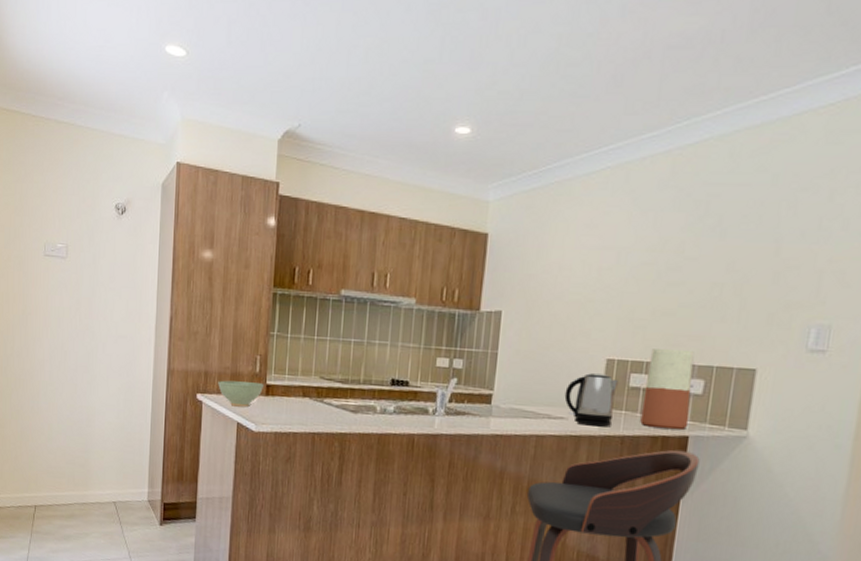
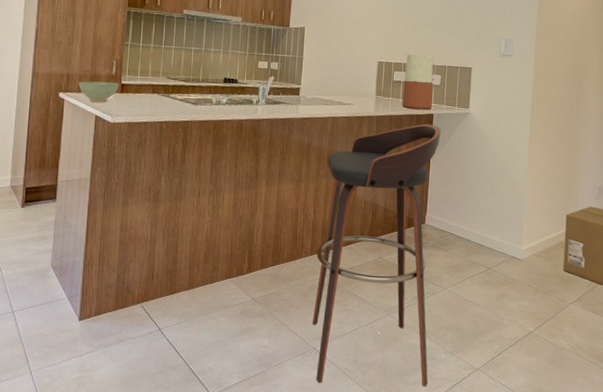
kettle: present [564,372,618,427] -> none [351,71,386,110]

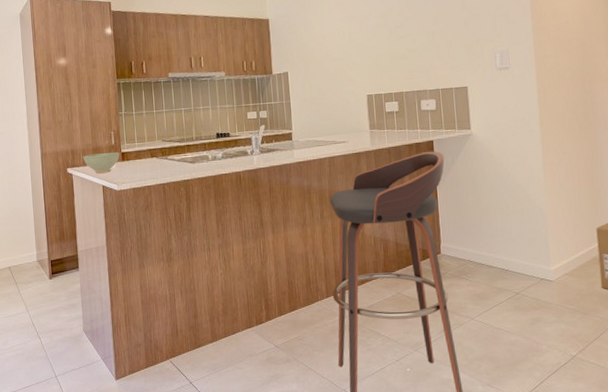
vase: present [402,54,434,110] -> none [396,81,430,138]

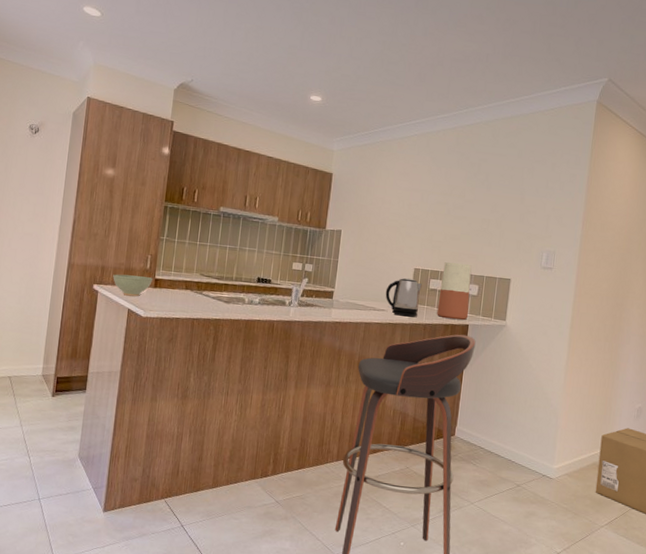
kettle: none [342,105,379,145] -> present [385,277,422,317]
vase: none [396,81,430,138] -> present [437,262,472,320]

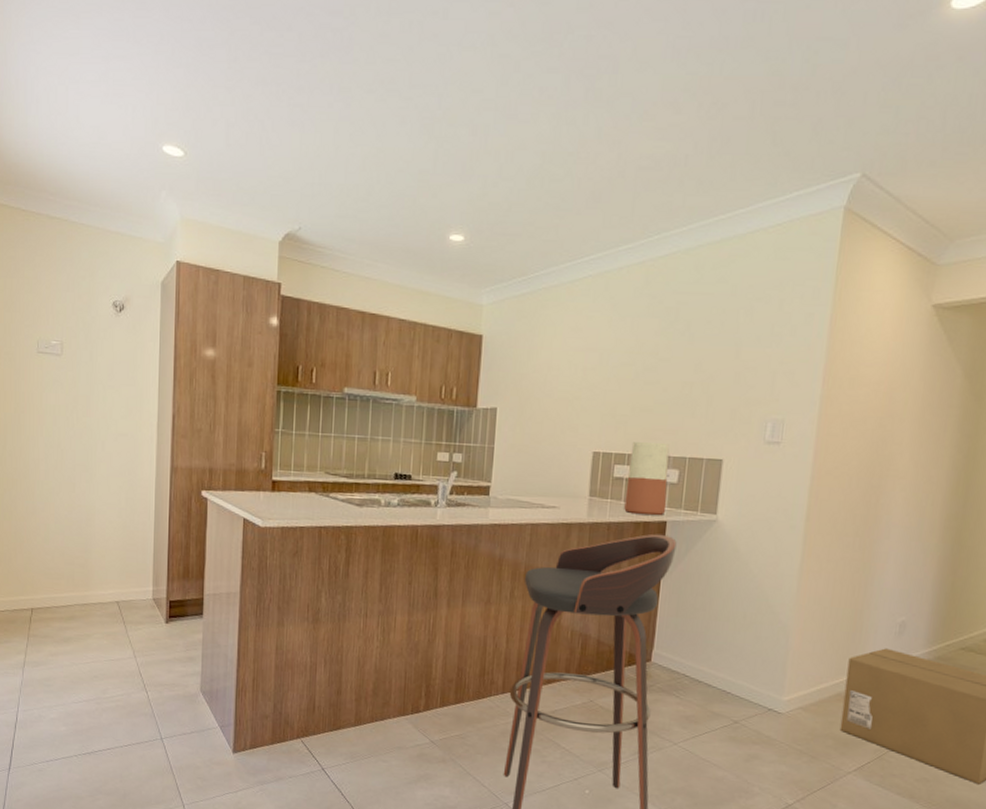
bowl: present [113,274,153,297] -> none [223,477,269,503]
kettle: present [385,277,422,317] -> none [556,464,604,515]

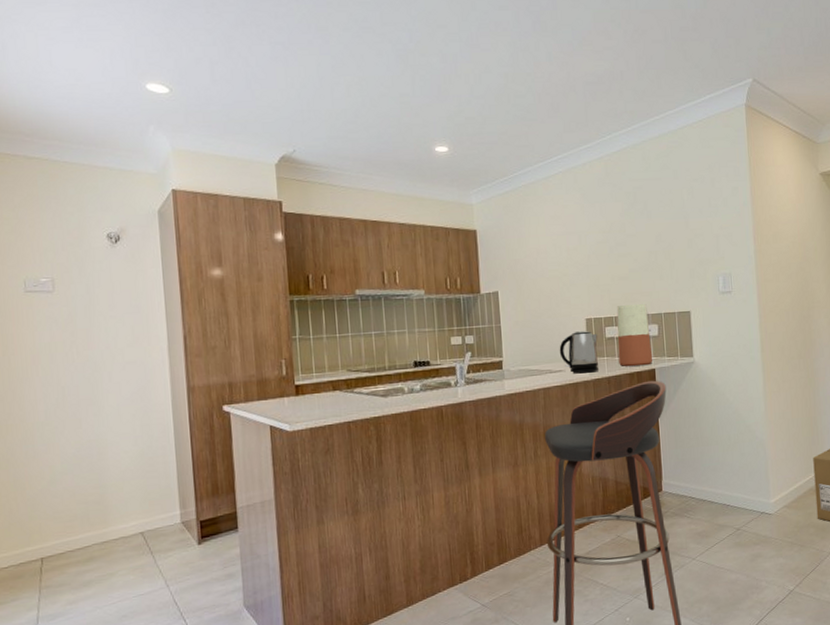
kettle: none [556,464,604,515] -> present [559,330,598,374]

